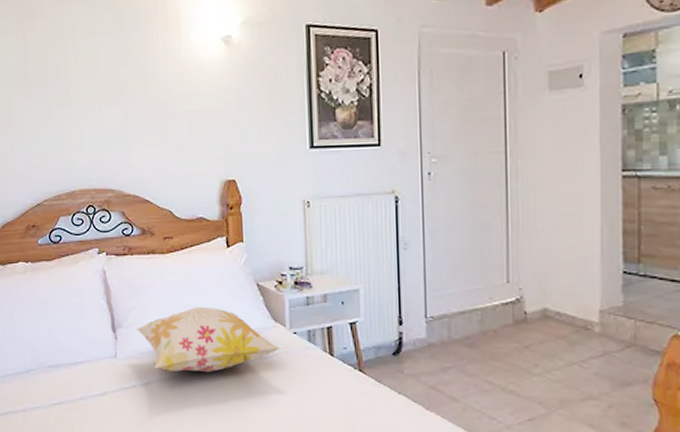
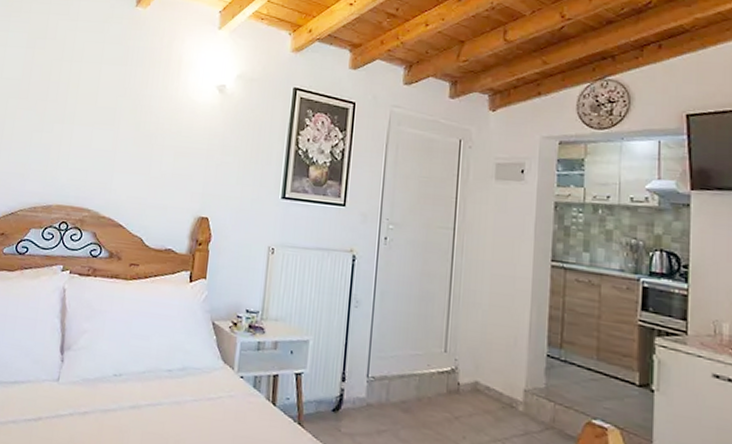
decorative pillow: present [137,306,279,373] -> none [85,338,224,409]

